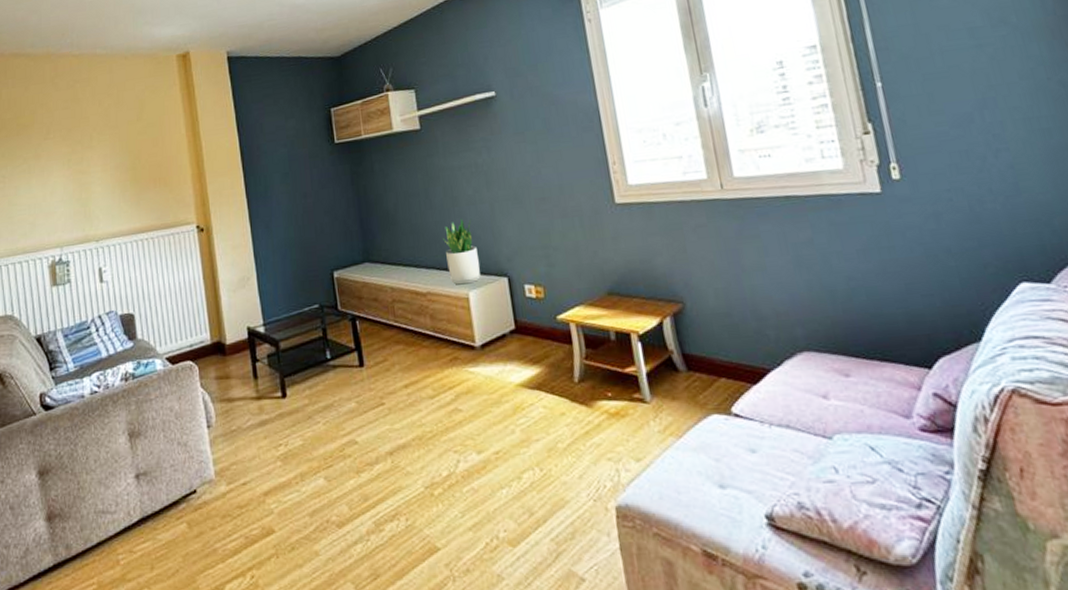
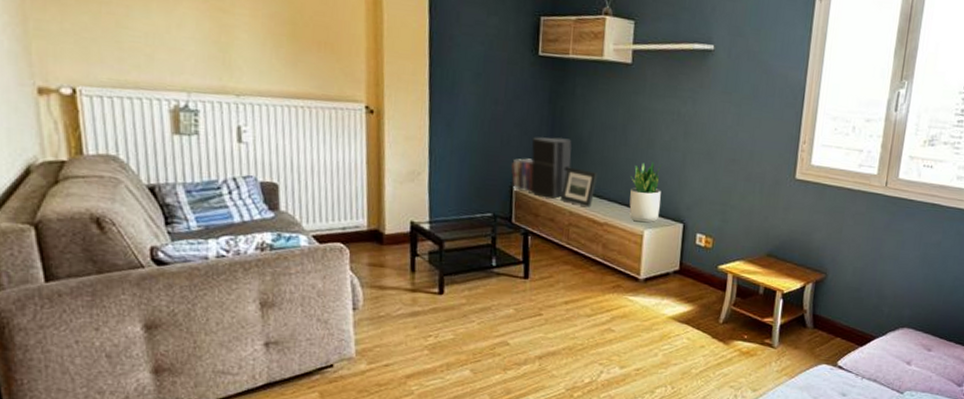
books: none [328,242,352,276] -> present [510,158,534,192]
speaker: none [343,215,384,278] -> present [531,137,572,199]
picture frame: none [379,242,412,280] -> present [560,167,599,208]

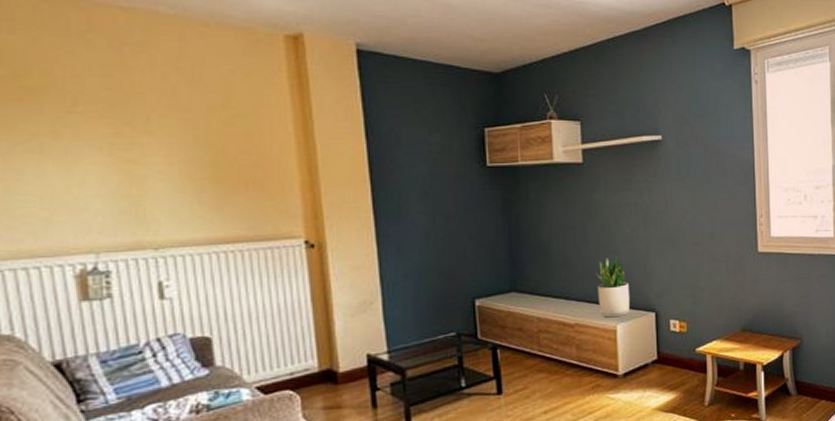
books: present [510,158,534,192] -> none [470,270,497,304]
speaker: present [531,137,572,199] -> none [491,245,534,308]
picture frame: present [560,167,599,208] -> none [525,273,563,311]

